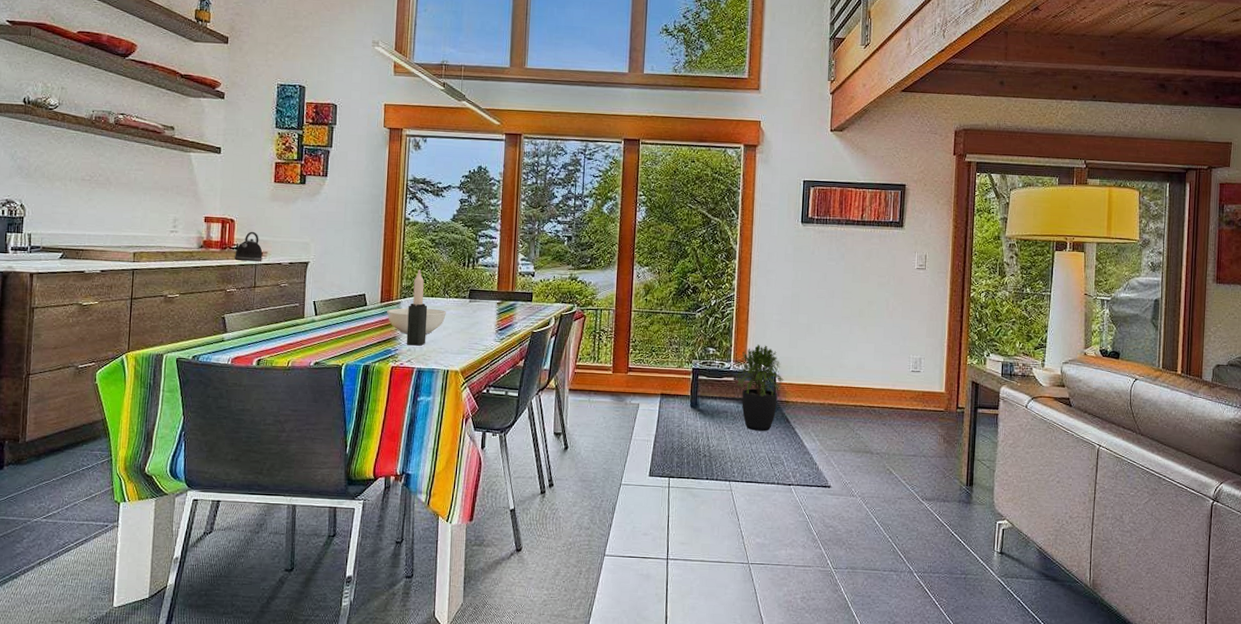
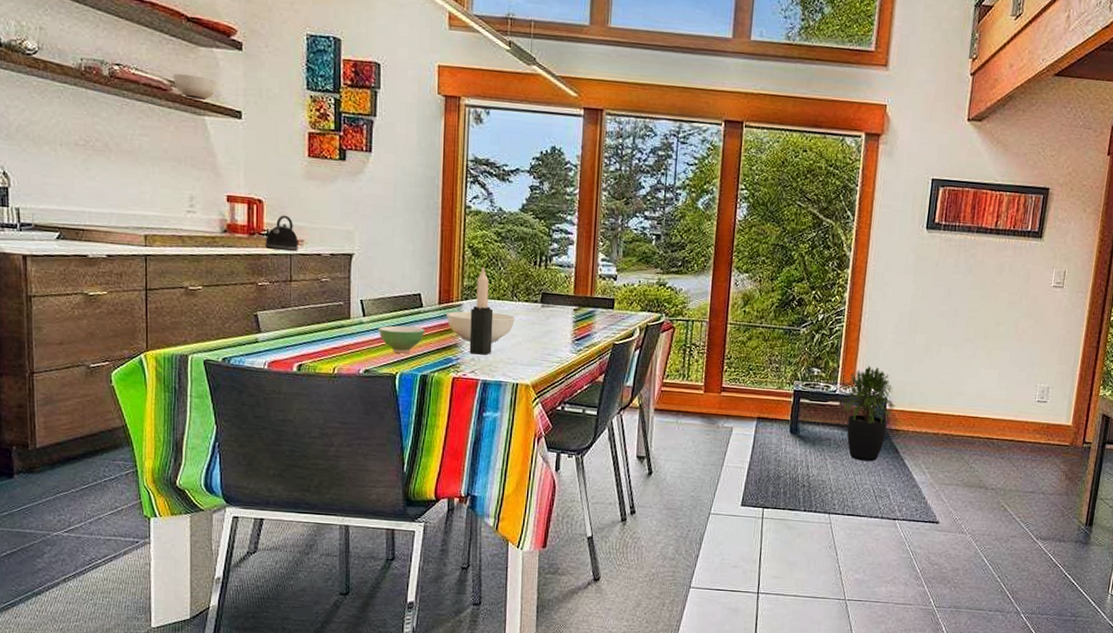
bowl: none [166,119,203,140] -> present [173,73,218,101]
bowl: none [328,322,369,347] -> present [378,325,425,354]

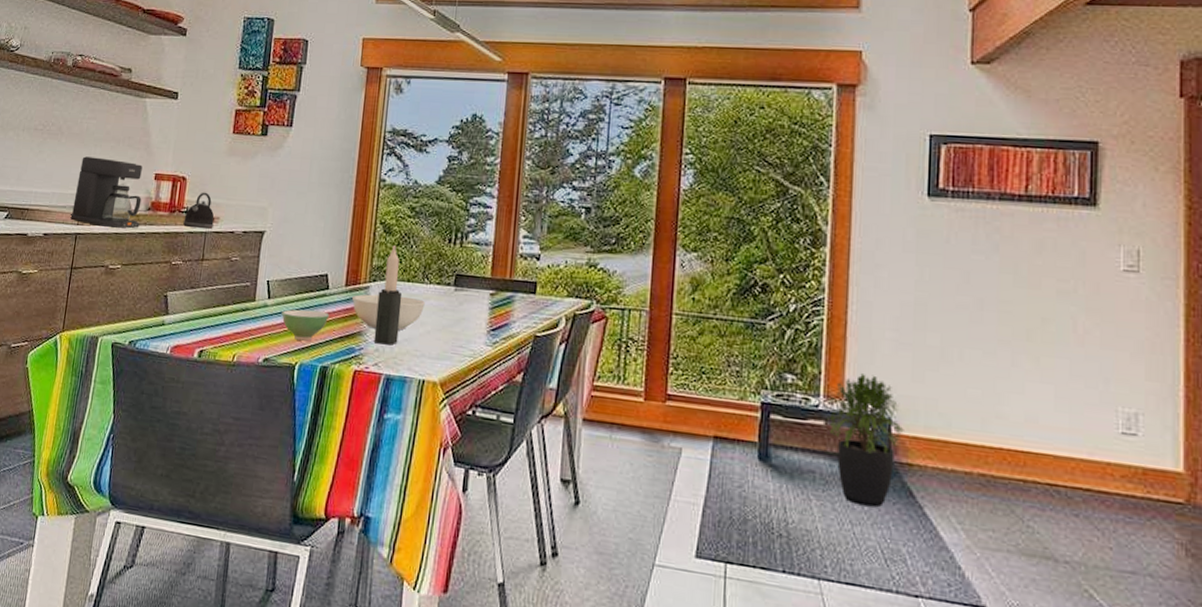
coffee maker: none [136,175,217,251] -> present [70,156,143,229]
bowl: present [173,73,218,101] -> none [124,61,161,84]

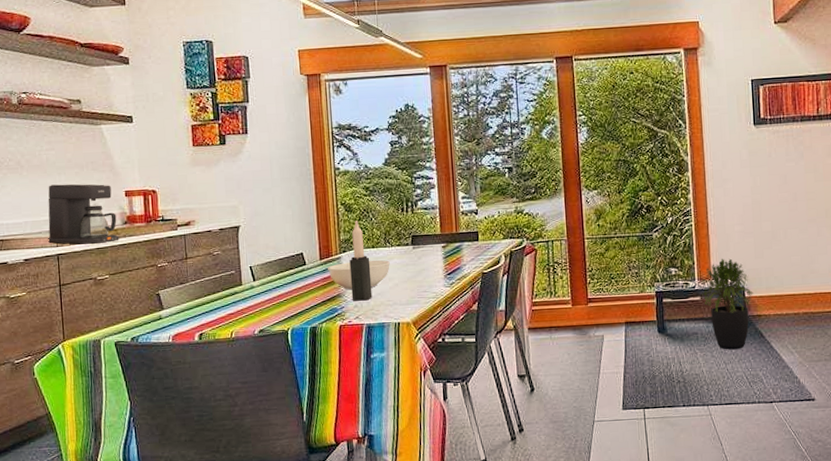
kettle: present [183,192,214,230] -> none [161,200,191,233]
bowl: present [281,309,330,341] -> none [268,283,311,310]

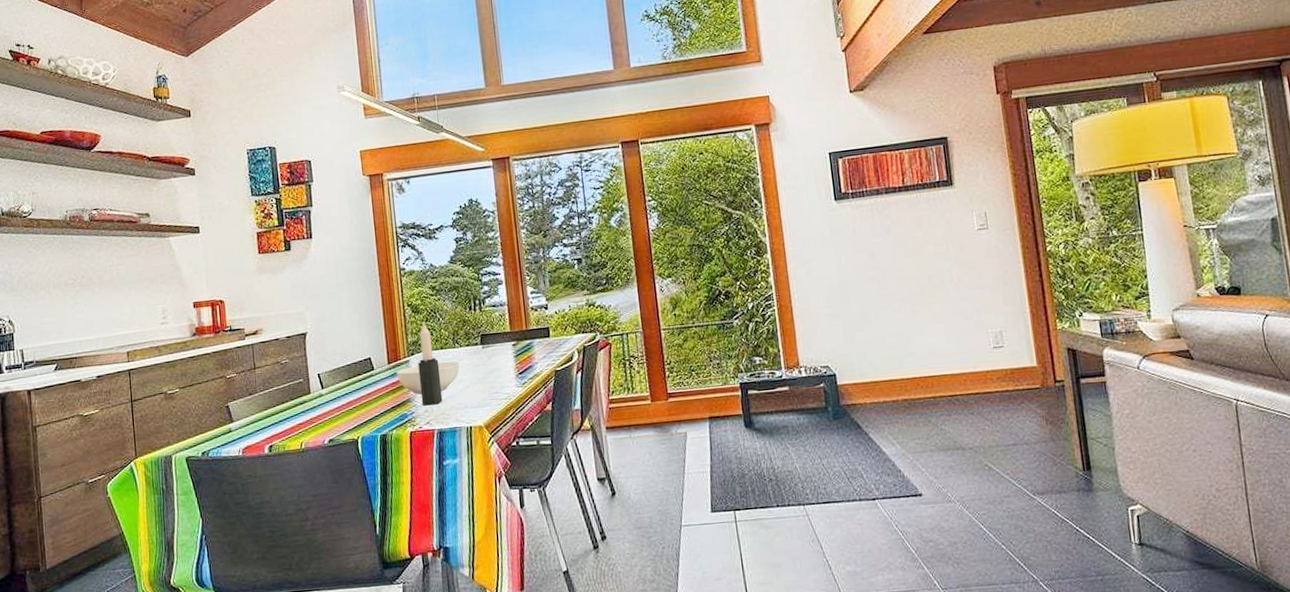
coffee maker: present [48,184,119,245] -> none [119,296,189,359]
potted plant: present [701,258,753,350] -> none [788,344,846,444]

